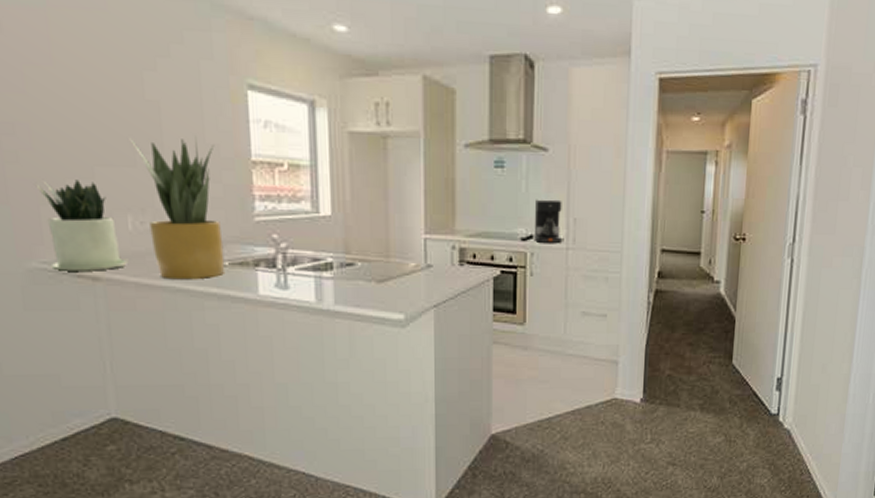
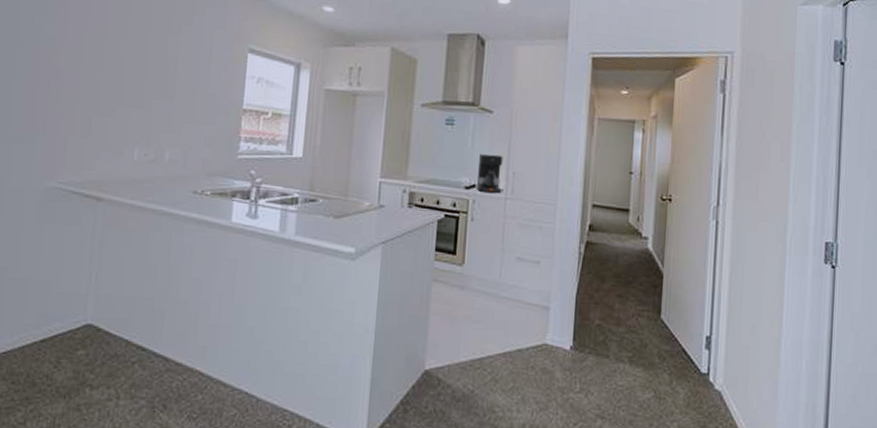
planter: present [35,180,129,271] -> none [64,116,129,193]
planter: present [129,138,225,280] -> none [148,87,215,205]

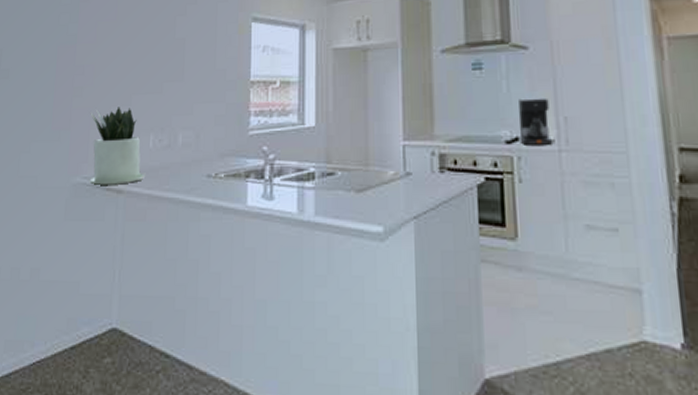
planter: none [64,116,129,193] -> present [88,107,146,185]

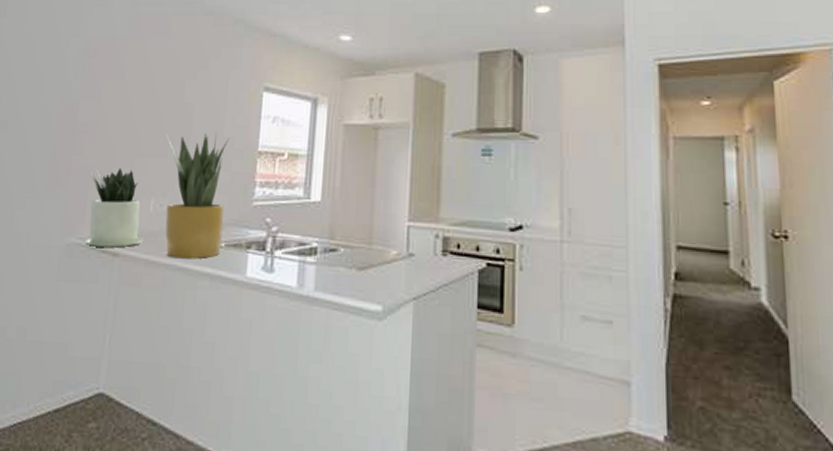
planter: none [160,65,223,192] -> present [165,132,230,259]
coffee maker: present [519,96,554,145] -> none [523,186,556,235]

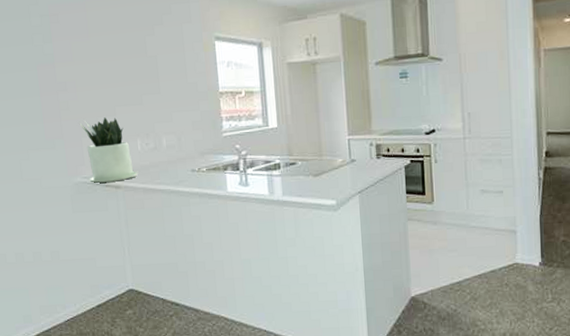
planter: present [165,132,230,259] -> none [138,79,204,185]

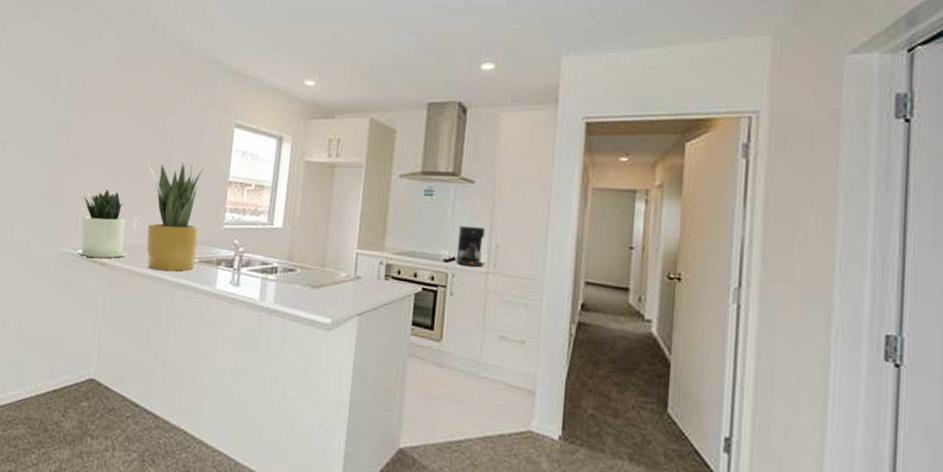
planter: none [138,79,204,185] -> present [146,161,204,272]
coffee maker: none [435,97,460,135] -> present [455,225,485,267]

